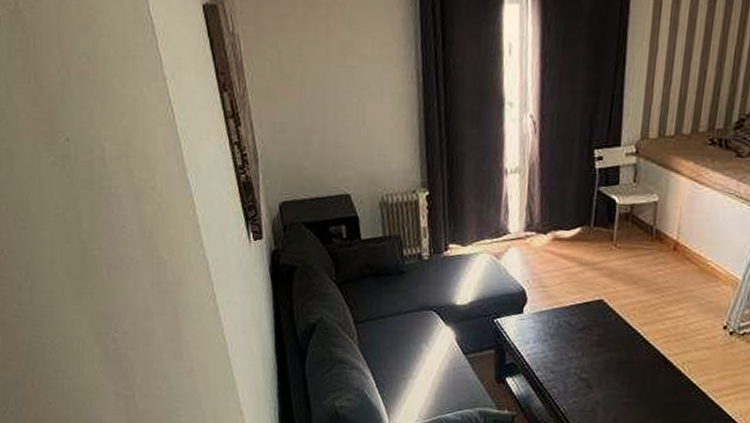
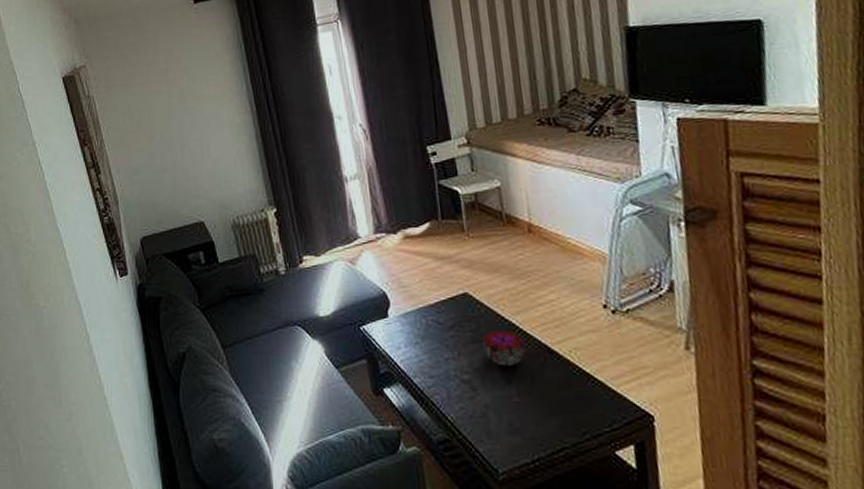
decorative bowl: none [607,337,645,370] -> present [483,330,526,366]

